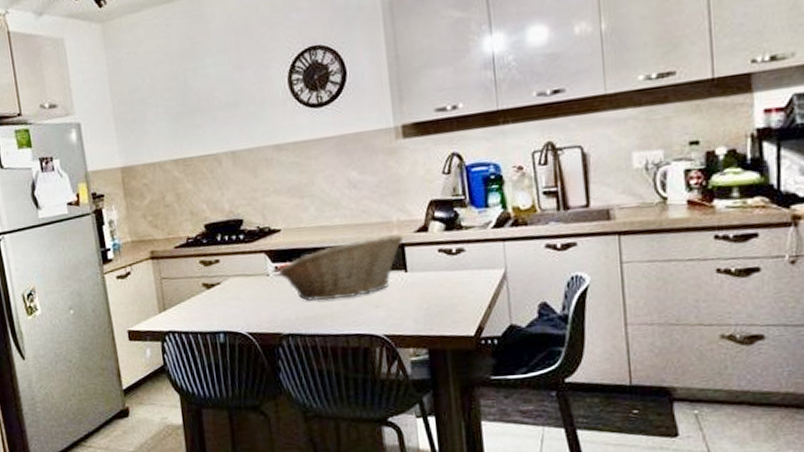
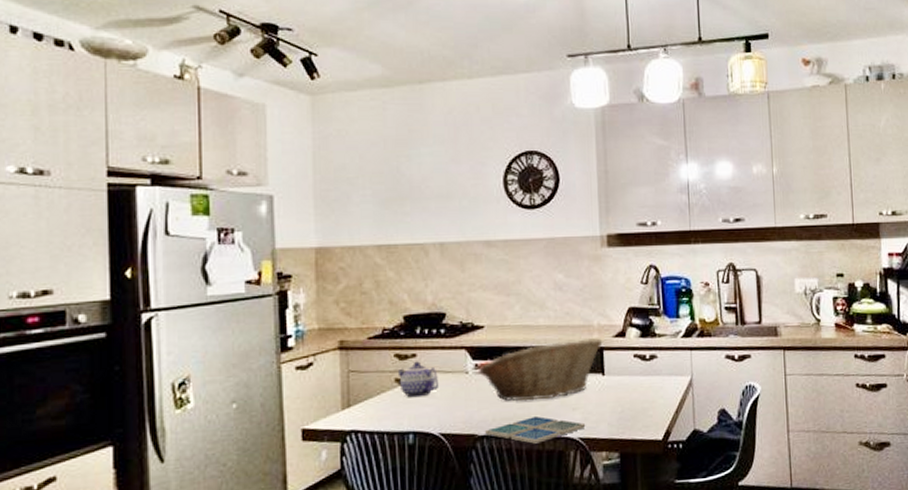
teapot: none [203,266,243,301] -> present [397,361,440,398]
drink coaster: none [290,314,391,341] -> present [485,415,586,444]

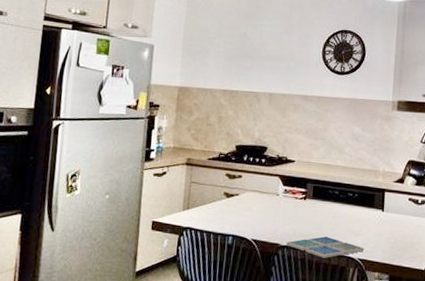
teapot: present [397,361,440,398] -> none [226,181,256,209]
fruit basket: present [479,337,603,401] -> none [287,180,386,224]

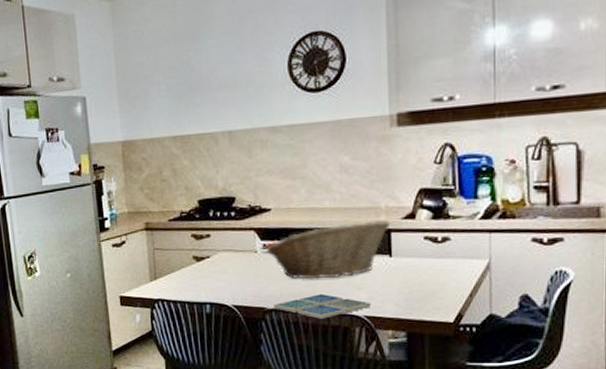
fruit basket: none [287,180,386,224] -> present [267,219,391,279]

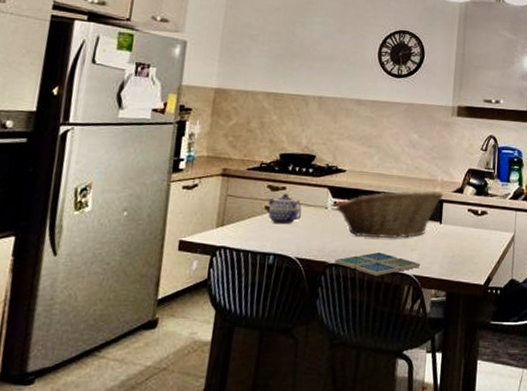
teapot: none [194,241,231,273] -> present [268,193,302,225]

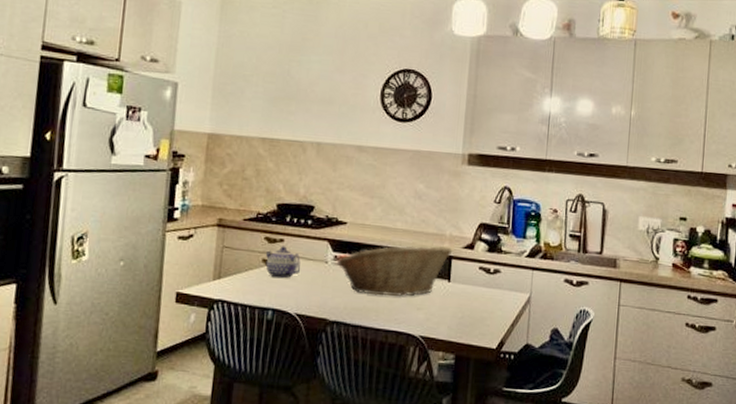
drink coaster: present [335,251,421,276] -> none [336,310,428,336]

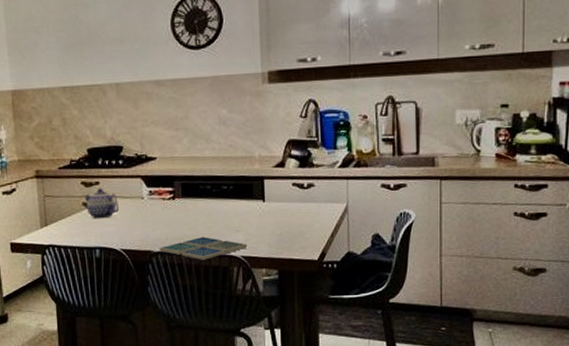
drink coaster: none [336,310,428,336] -> present [159,236,248,260]
fruit basket: present [337,245,453,296] -> none [153,167,264,224]

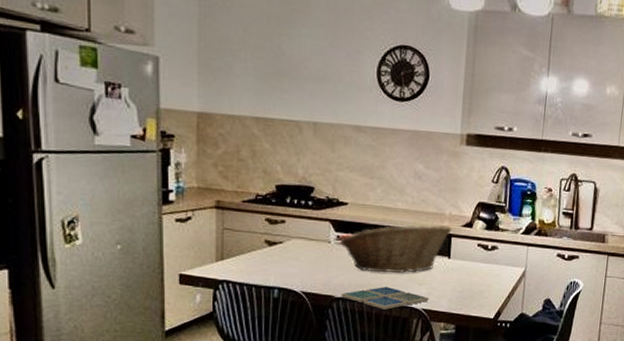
teapot: present [84,188,120,219] -> none [267,227,304,259]
fruit basket: none [153,167,264,224] -> present [340,224,452,273]

